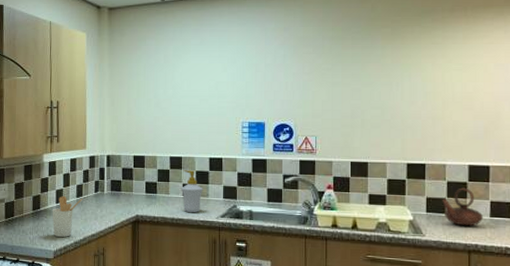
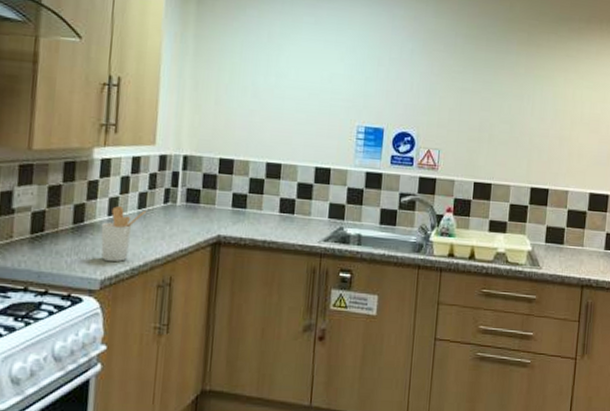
soap bottle: present [180,170,203,213] -> none [277,181,305,235]
teapot: present [442,187,483,226] -> none [561,217,598,259]

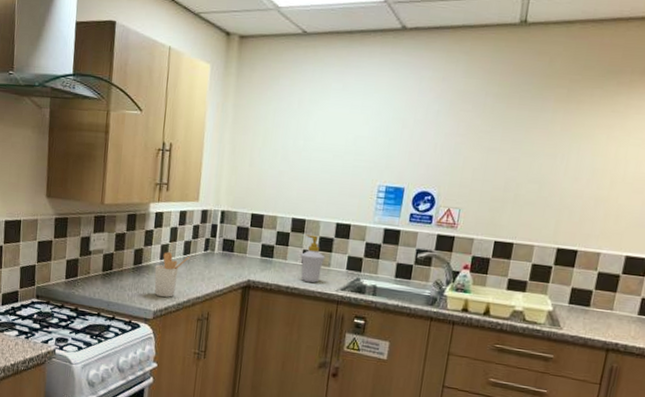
soap bottle: none [277,181,305,235] -> present [300,234,326,283]

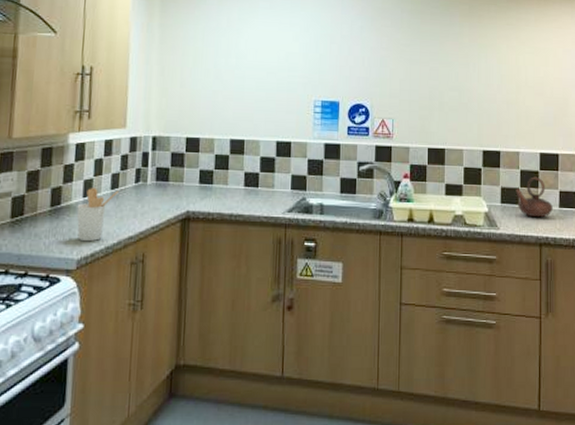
soap bottle: present [300,234,326,283] -> none [241,156,268,208]
teapot: none [588,280,631,323] -> present [516,176,553,218]

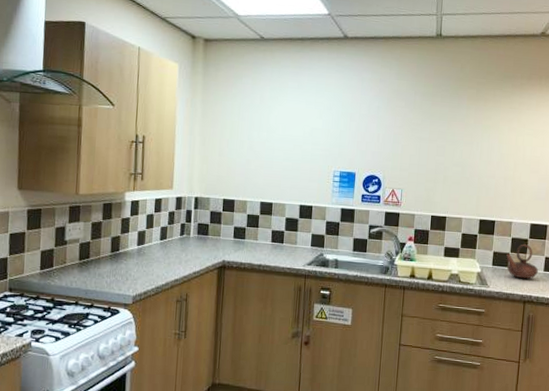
utensil holder: present [76,188,119,241] -> none [132,238,166,282]

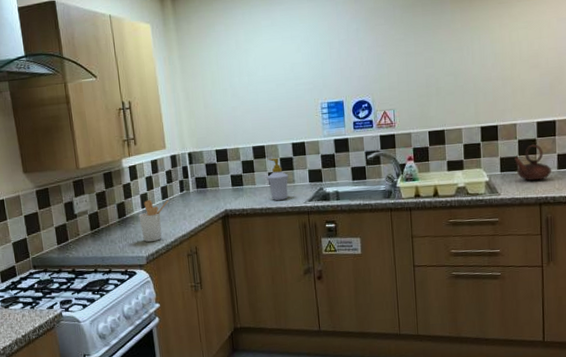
utensil holder: none [132,238,166,282] -> present [138,199,169,242]
soap bottle: none [269,216,292,260] -> present [266,158,289,201]

